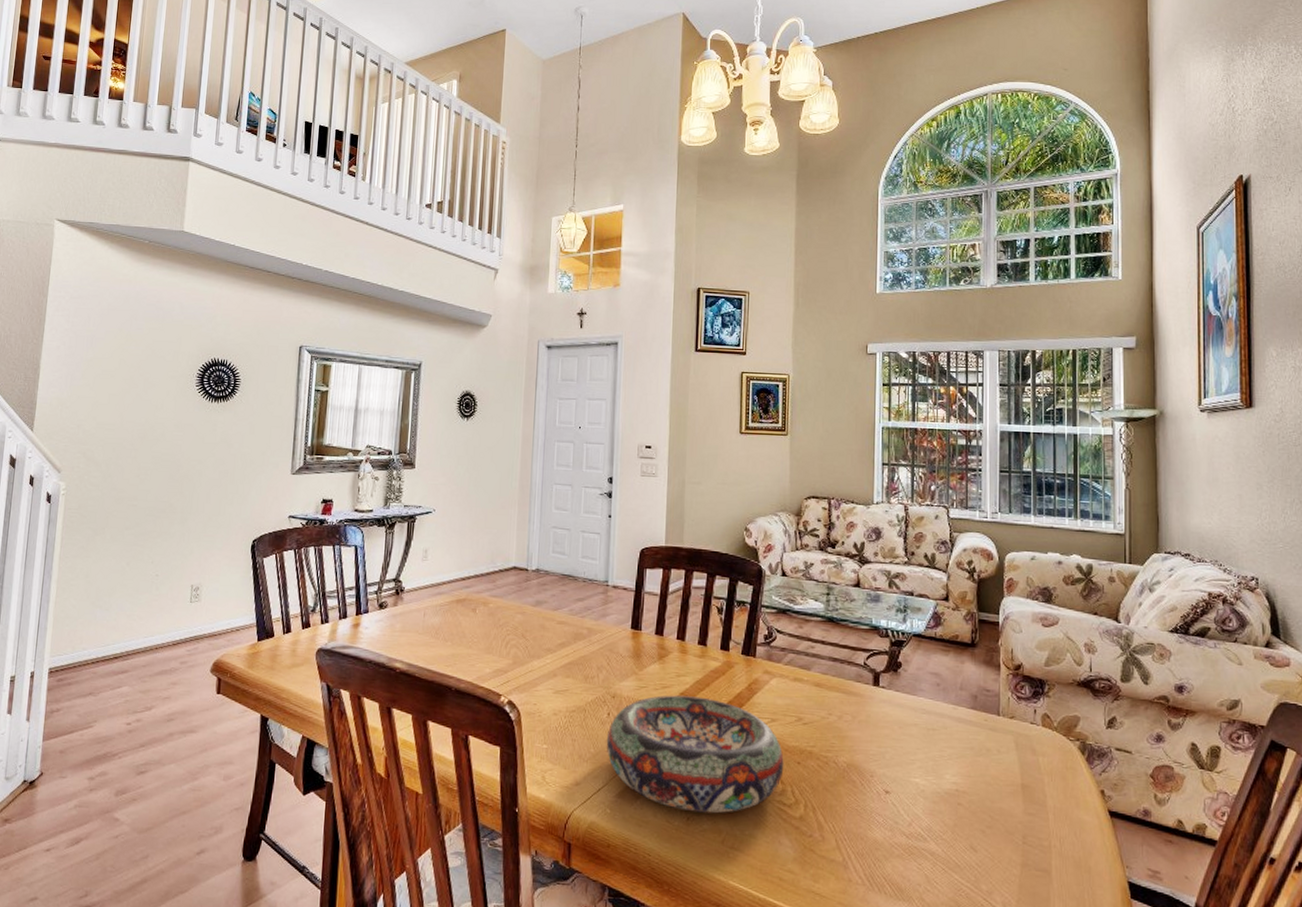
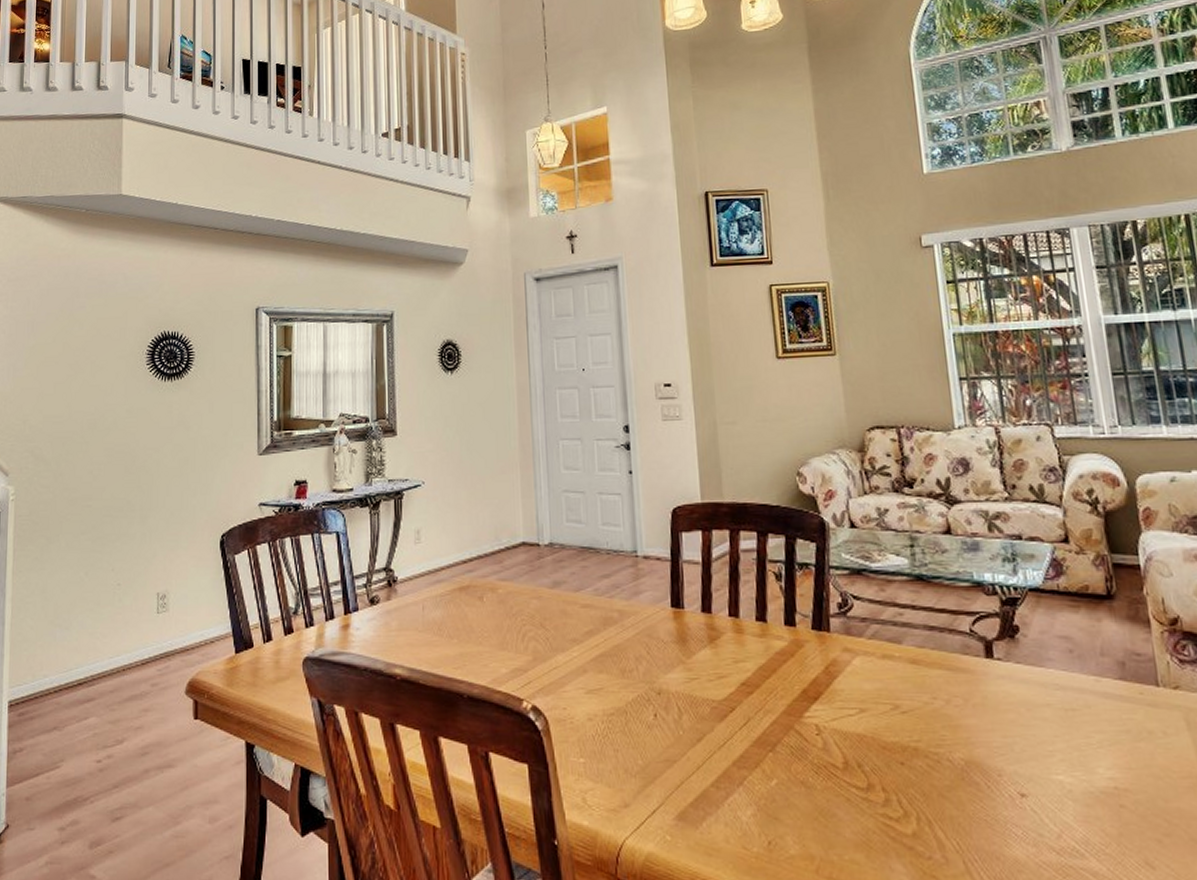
decorative bowl: present [606,695,784,814] -> none [656,686,884,835]

